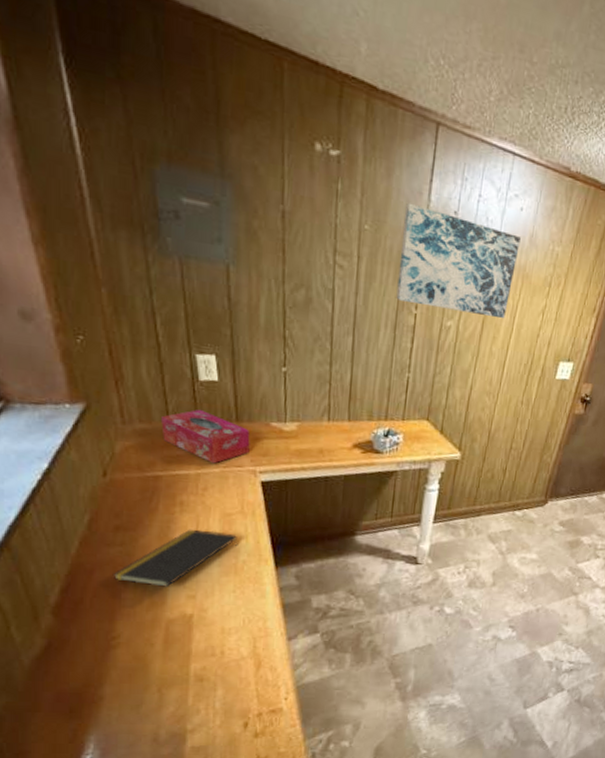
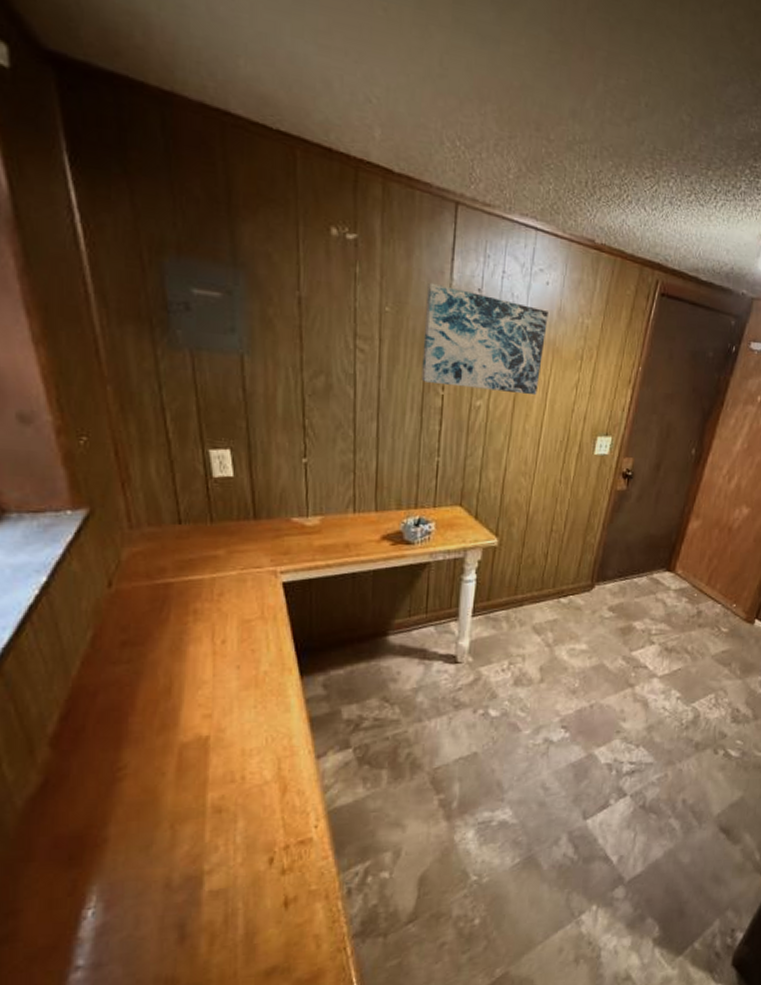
notepad: present [112,529,238,587] -> none [118,639,259,707]
tissue box: present [161,410,250,464] -> none [172,509,270,566]

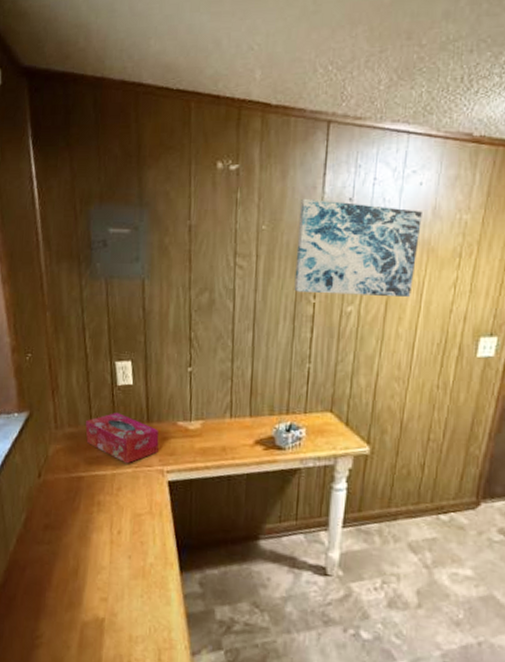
tissue box: none [172,509,270,566] -> present [85,413,159,464]

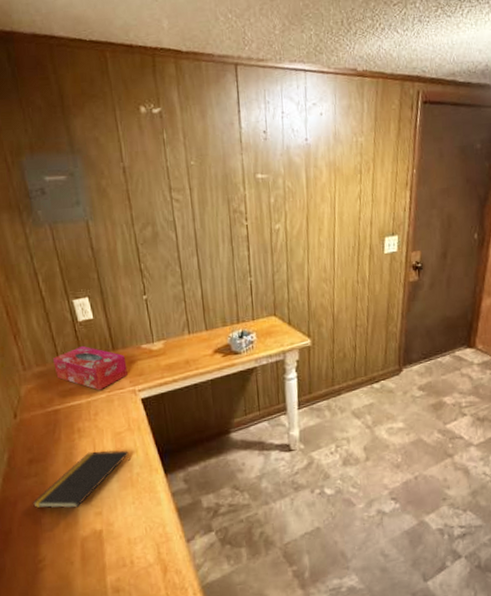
notepad: none [40,529,146,588] -> present [32,450,131,509]
wall art: present [294,198,422,298] -> none [222,134,327,217]

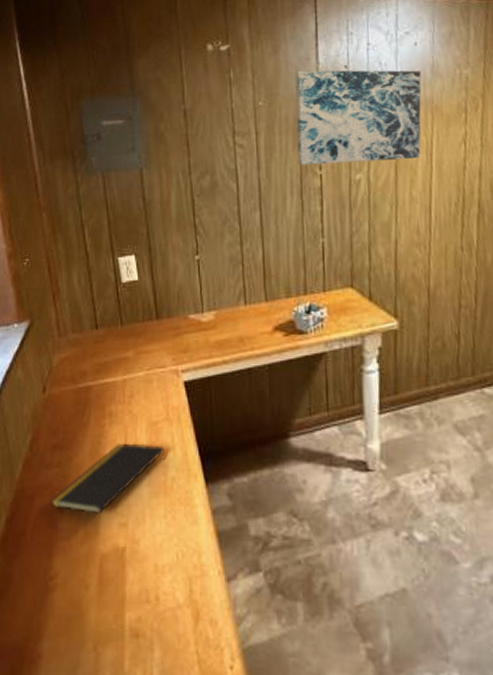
tissue box: present [53,346,128,391] -> none [91,312,171,367]
wall art: none [222,134,327,217] -> present [295,70,422,165]

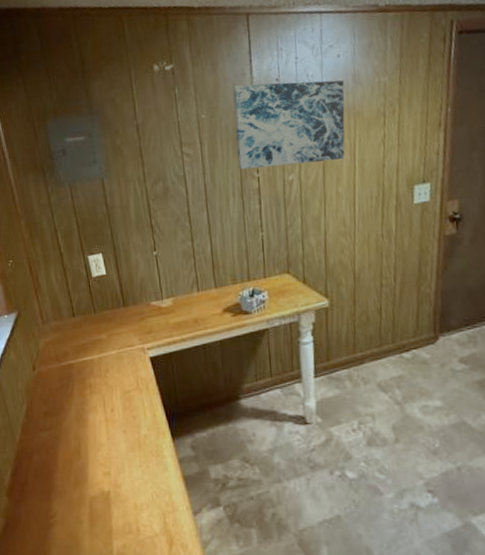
notepad: present [50,443,166,514] -> none [46,408,139,466]

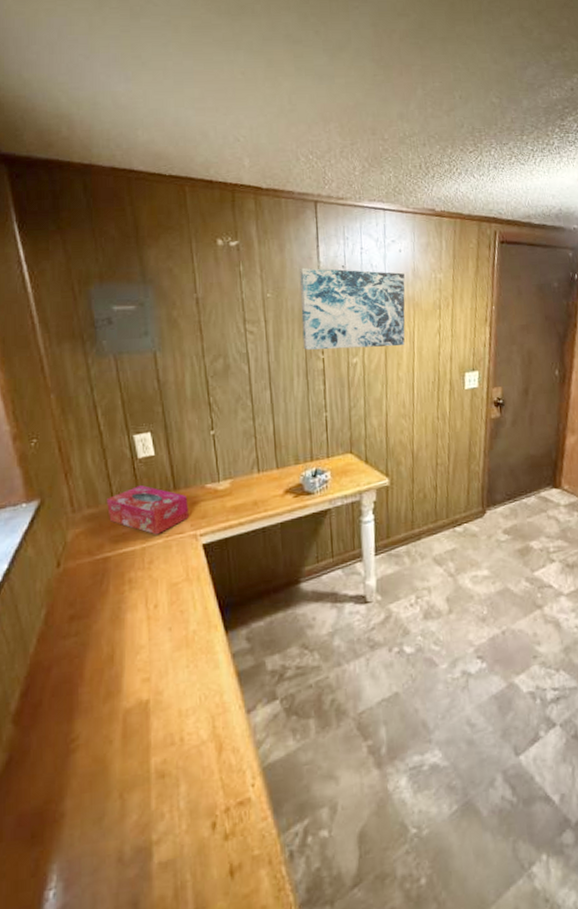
tissue box: none [69,302,137,347] -> present [107,485,189,535]

